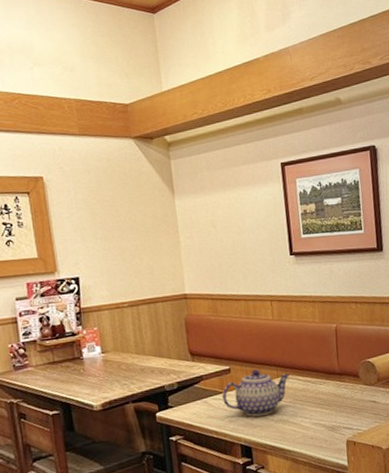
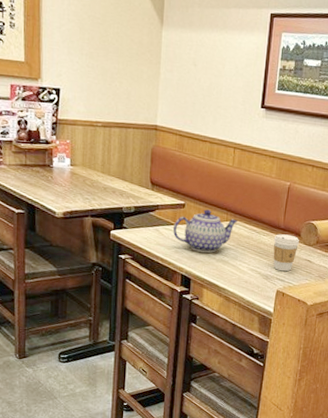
coffee cup: none [331,378,359,419] -> present [273,234,299,272]

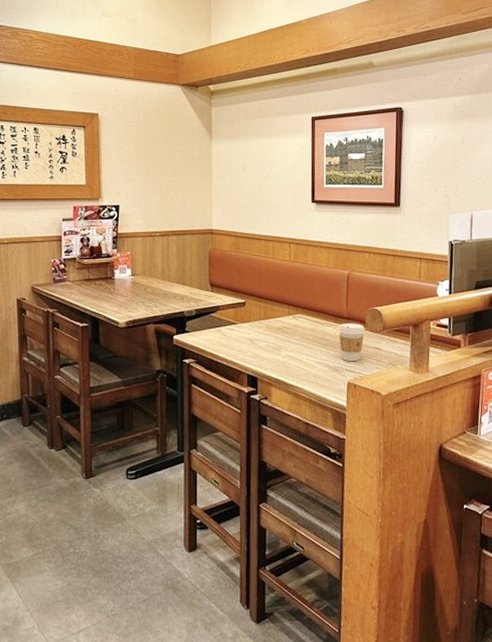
teapot: present [173,209,238,253] -> none [236,306,300,349]

